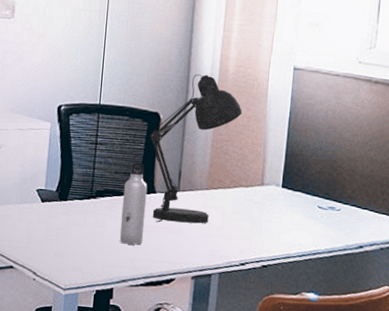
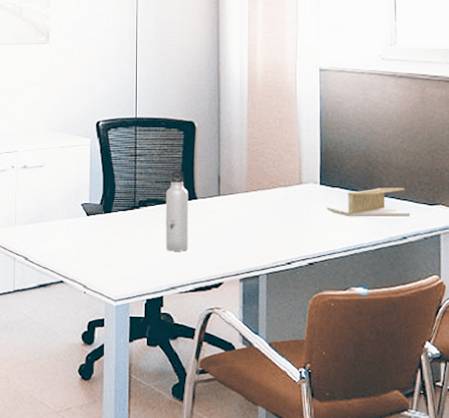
desk lamp: present [148,74,243,224] -> none [185,82,274,228]
architectural model: none [286,194,370,227] -> present [327,188,411,218]

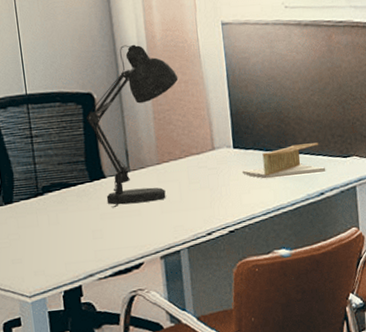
water bottle: present [165,170,189,252] -> none [70,148,103,237]
desk lamp: none [185,82,274,228] -> present [85,44,179,208]

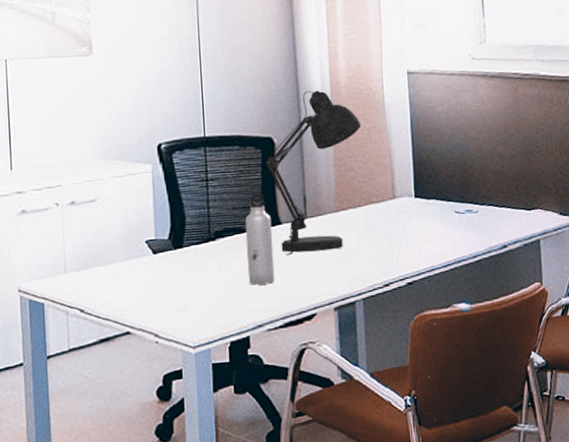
water bottle: none [70,148,103,237] -> present [244,193,275,285]
architectural model: present [243,142,326,179] -> none [424,194,510,230]

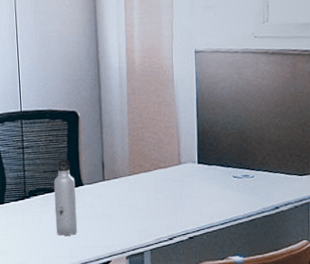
desk lamp: present [264,90,362,256] -> none [70,69,153,212]

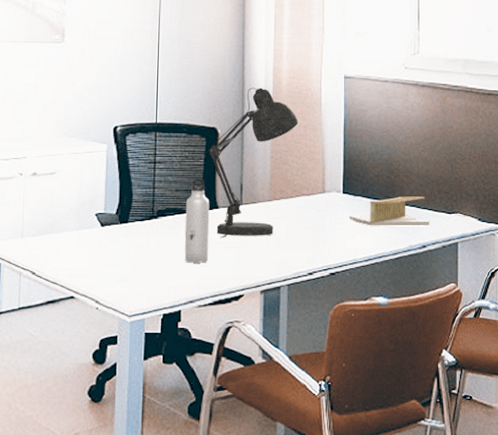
desk lamp: none [70,69,153,212] -> present [207,87,299,238]
architectural model: none [205,161,282,192] -> present [349,196,430,226]

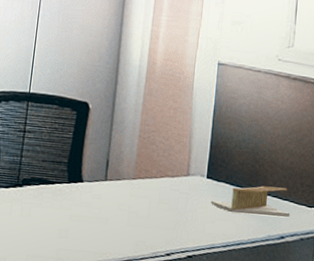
water bottle: present [184,178,210,263] -> none [45,150,75,235]
desk lamp: present [207,87,299,238] -> none [77,66,169,214]

